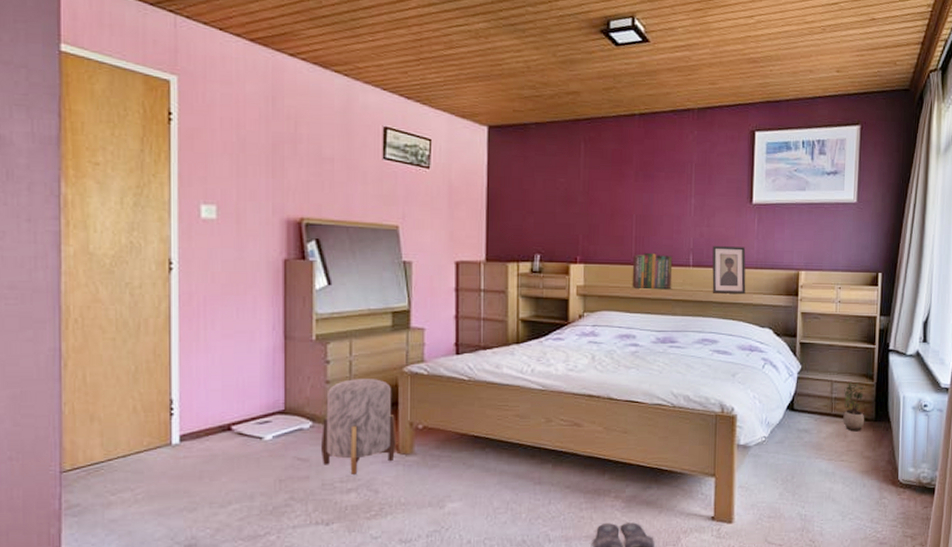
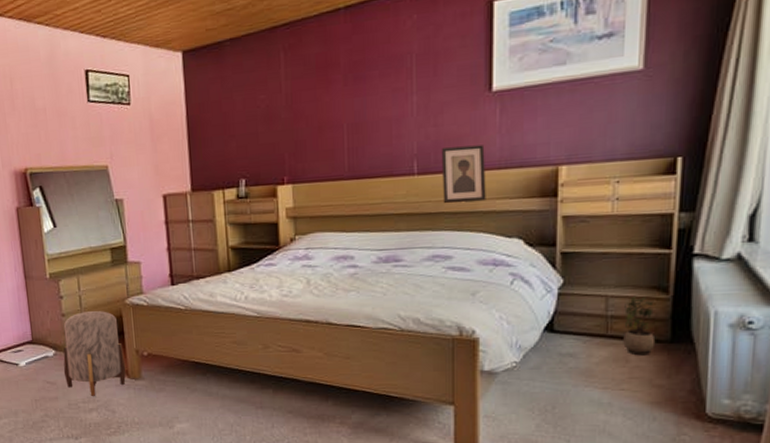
books: present [632,252,673,290] -> none [346,164,393,205]

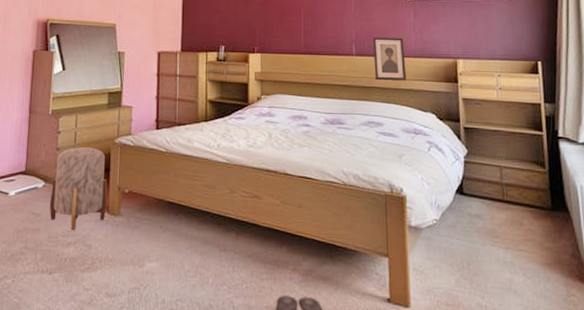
potted plant: present [623,295,656,356] -> none [514,168,541,220]

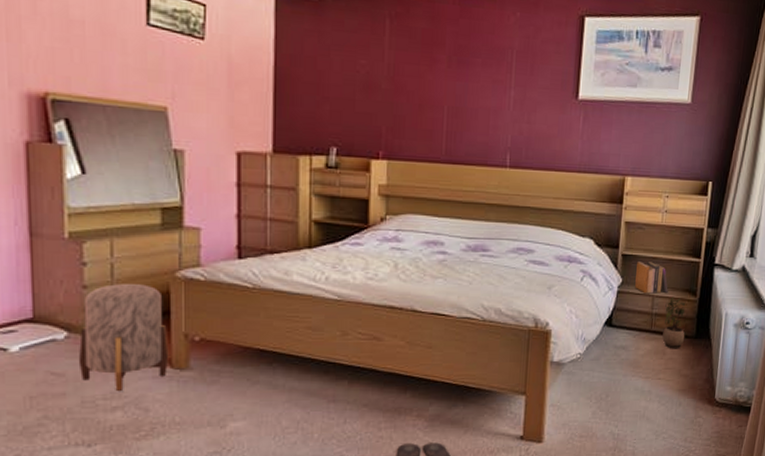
picture frame: present [372,37,407,80] -> none [530,145,569,199]
books: none [479,134,515,165] -> present [635,261,668,294]
potted plant: none [514,168,541,220] -> present [662,296,686,349]

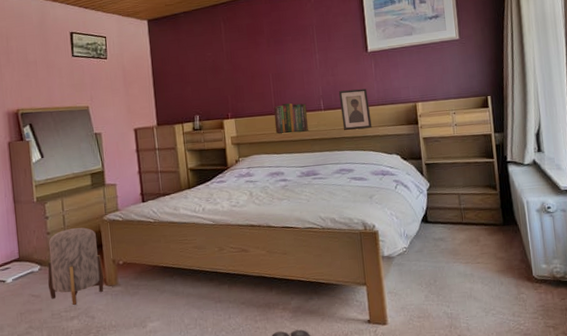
books: none [441,149,488,193] -> present [274,103,308,134]
picture frame: none [530,145,569,199] -> present [338,89,372,130]
books: present [635,261,668,294] -> none [439,166,471,193]
potted plant: present [662,296,686,349] -> none [471,192,494,237]

